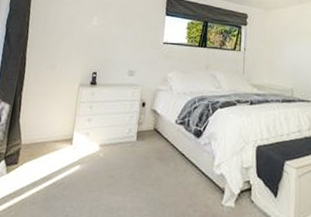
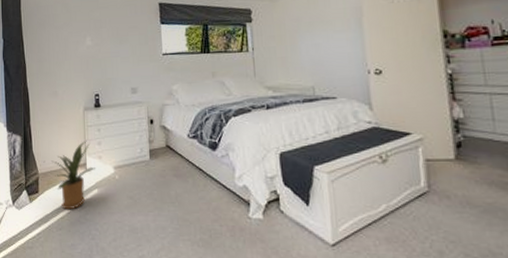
house plant: none [28,116,81,184] -> present [43,141,95,210]

